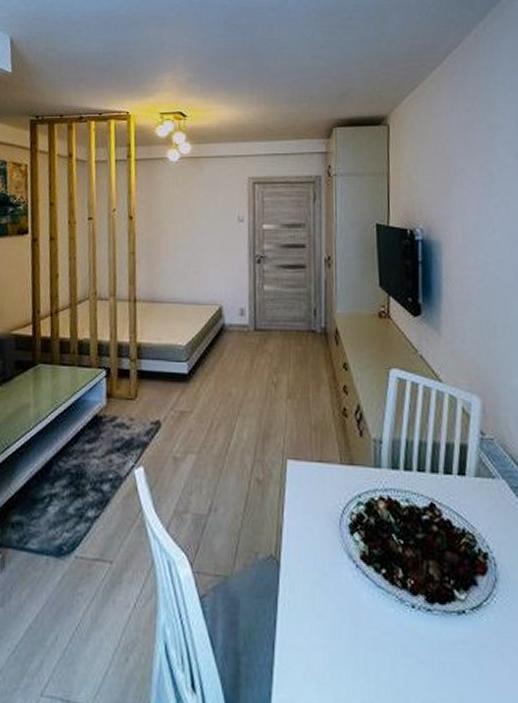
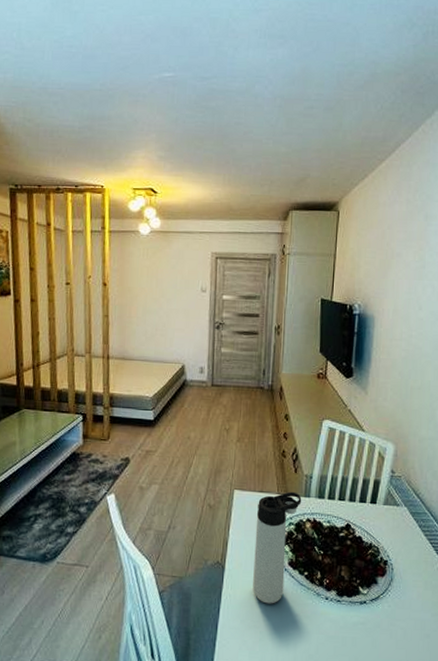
thermos bottle: none [316,461,371,614] -> present [253,491,302,604]

